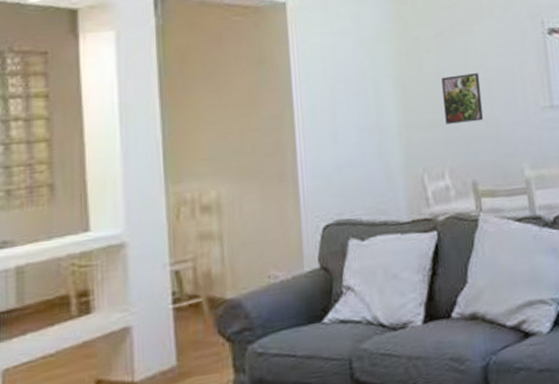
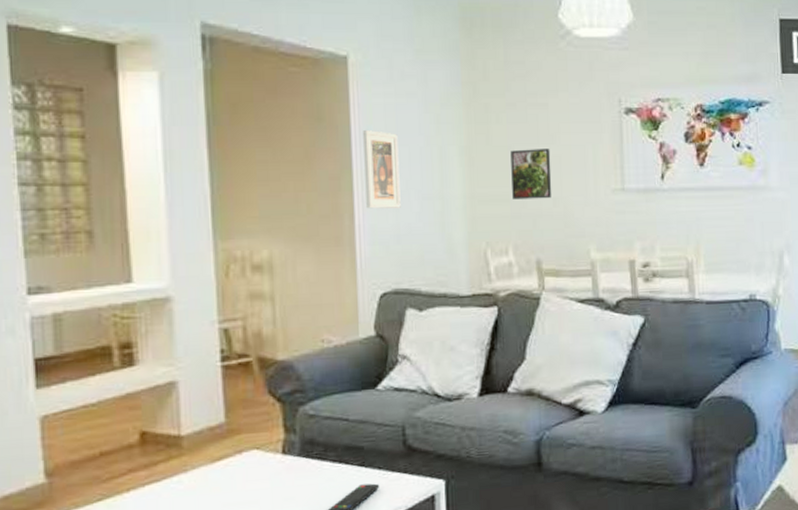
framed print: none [302,69,340,144] -> present [363,130,401,209]

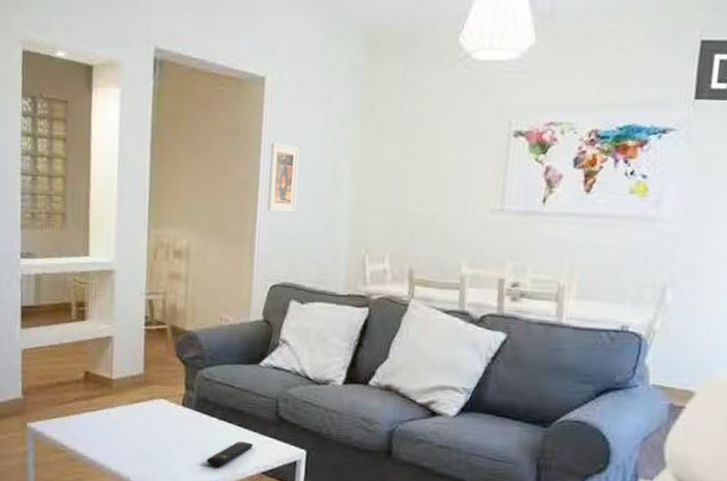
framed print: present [510,149,552,200] -> none [394,166,435,214]

